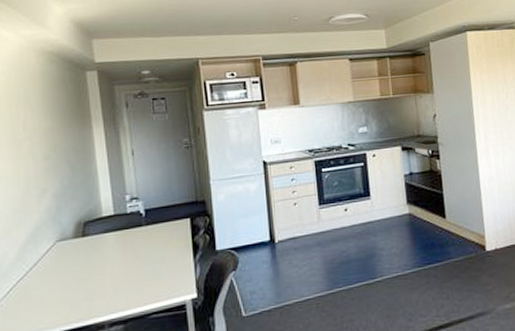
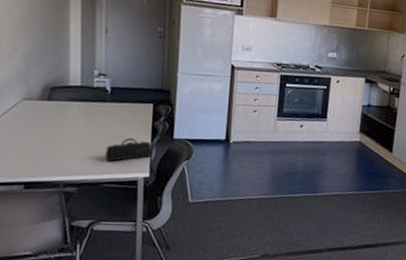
pencil case: none [147,258,198,289] -> present [104,137,154,162]

